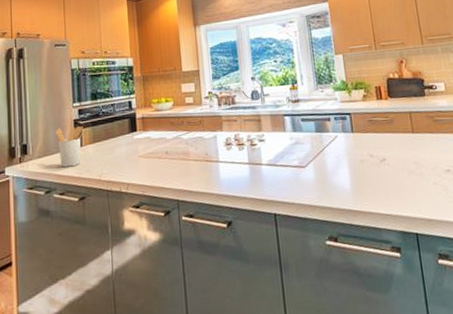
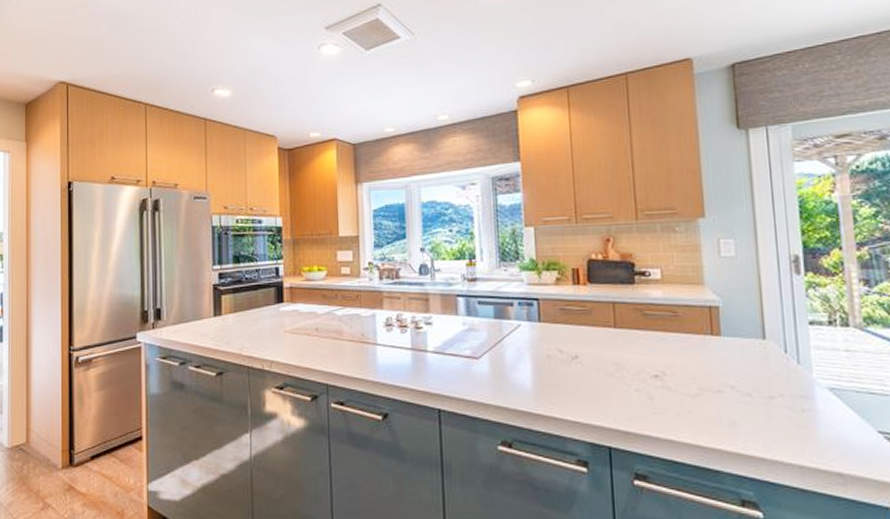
utensil holder: present [55,125,85,168] -> none [192,291,225,338]

